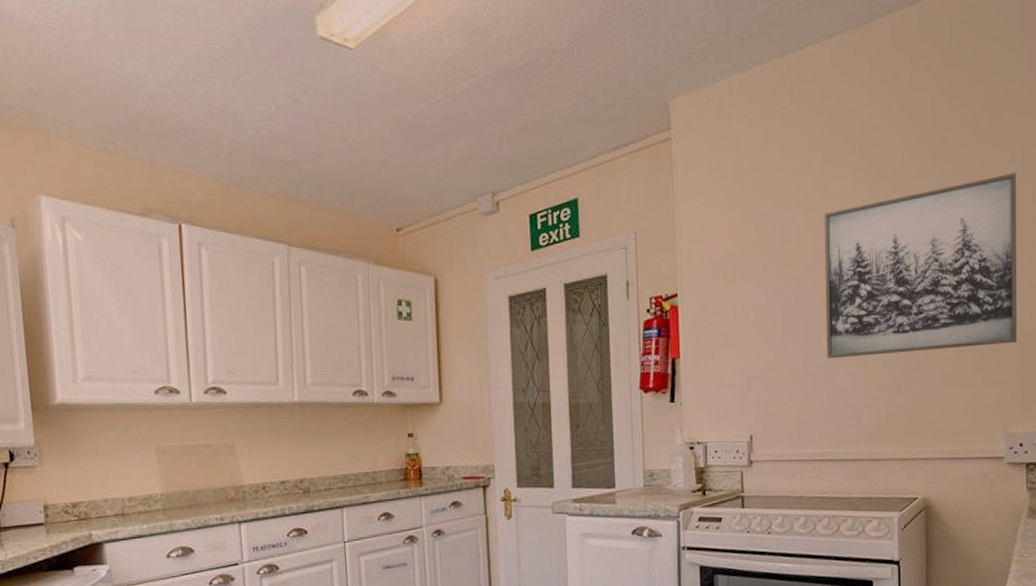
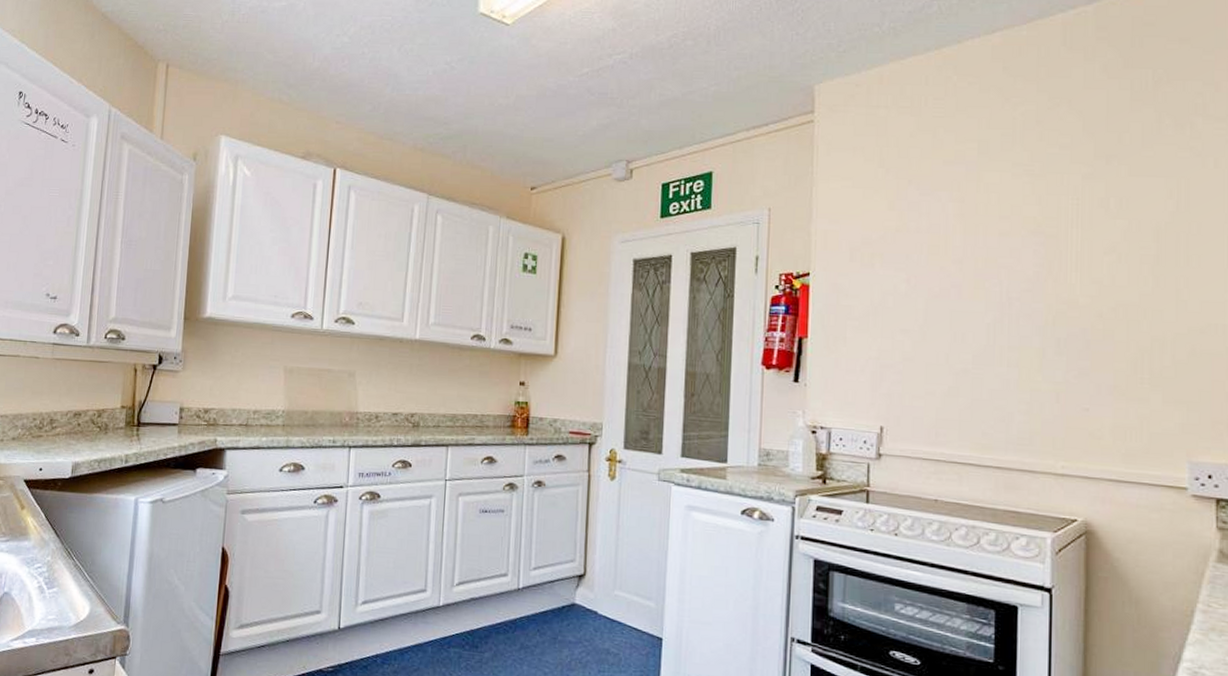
wall art: present [824,173,1018,359] -> none [973,179,1209,362]

